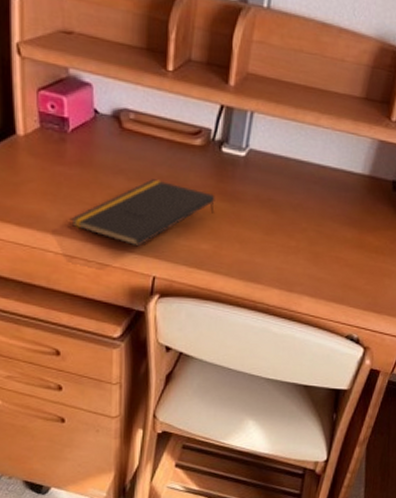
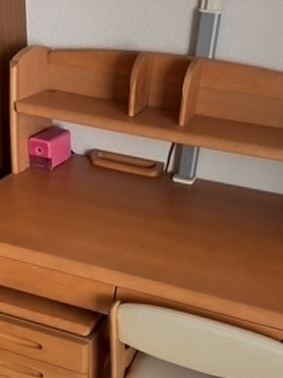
notepad: present [71,179,215,247] -> none [52,205,167,261]

